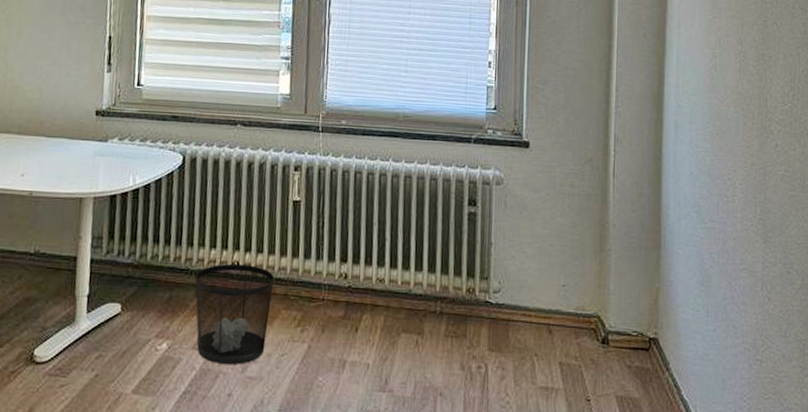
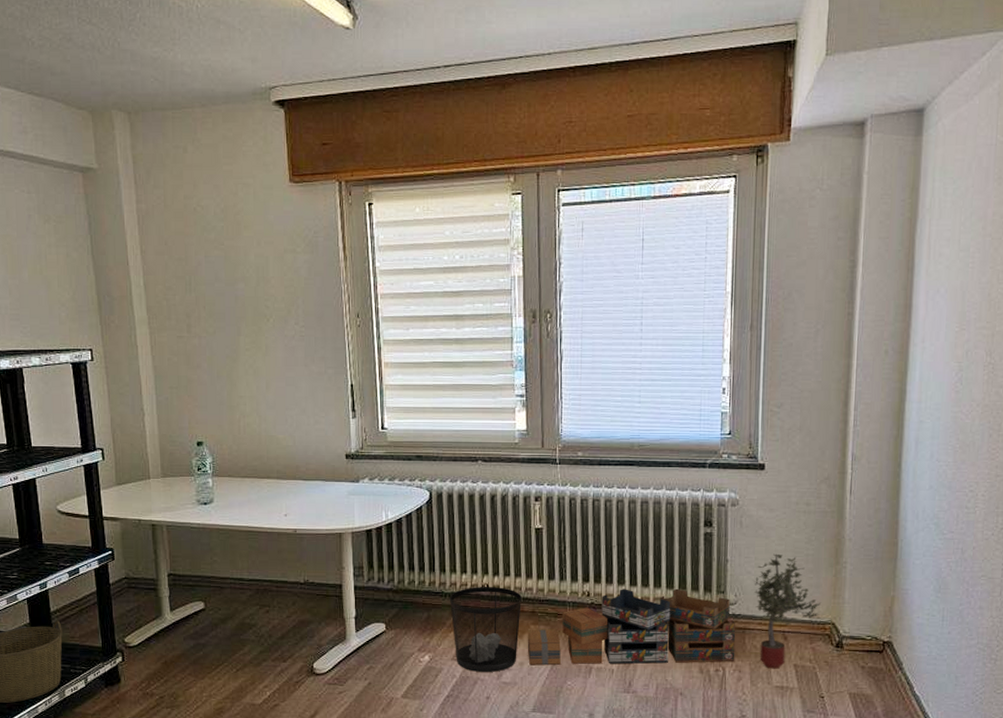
cardboard boxes: none [276,271,499,358] -> present [527,588,736,666]
potted tree: none [518,237,586,367] -> present [754,553,820,669]

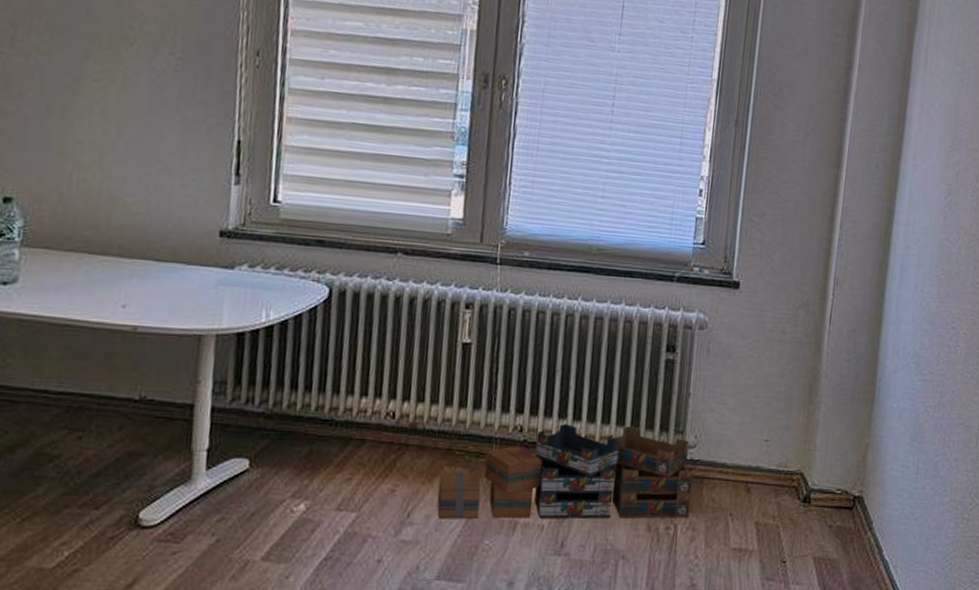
waste bin: present [449,586,522,672] -> none [340,414,437,527]
potted tree: present [754,553,820,669] -> none [717,388,790,527]

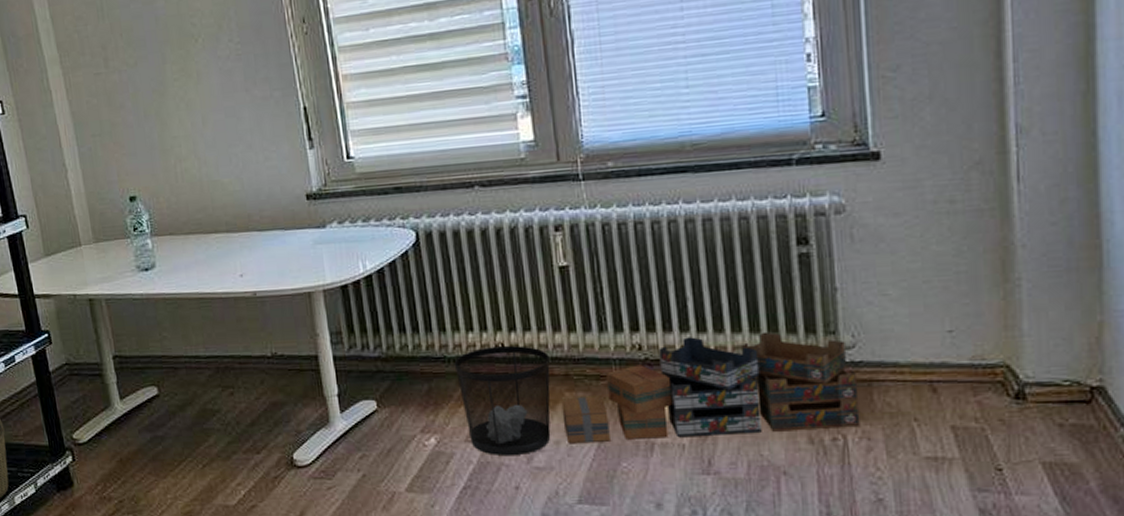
waste bin: none [340,414,437,527] -> present [454,345,551,455]

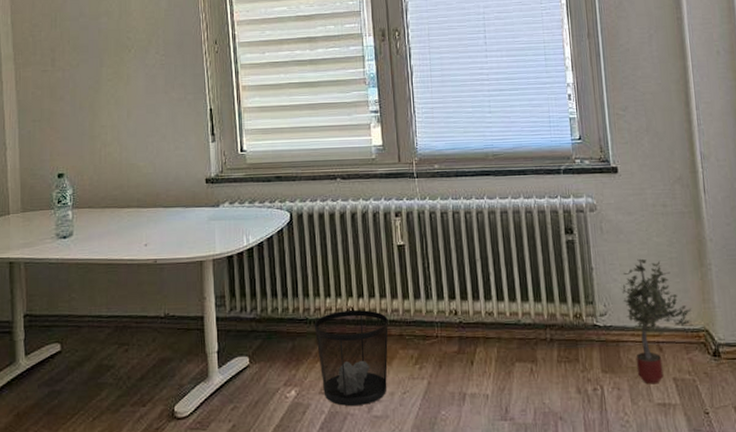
cardboard boxes: present [561,331,860,444] -> none [396,301,612,395]
potted tree: none [878,274,985,434] -> present [621,258,691,385]

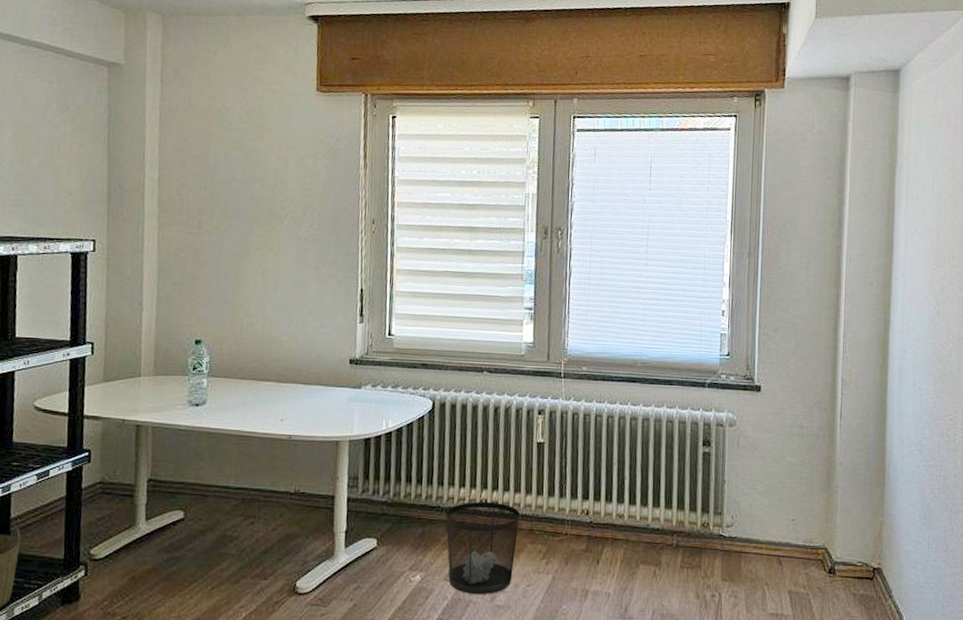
potted tree: present [621,258,691,385] -> none [750,475,814,595]

